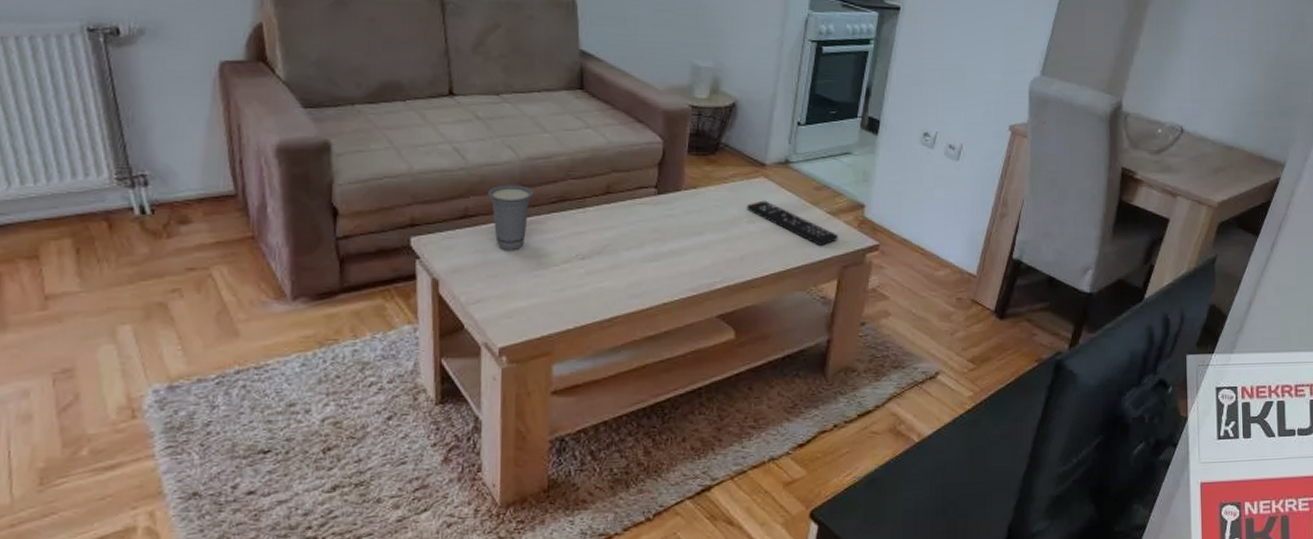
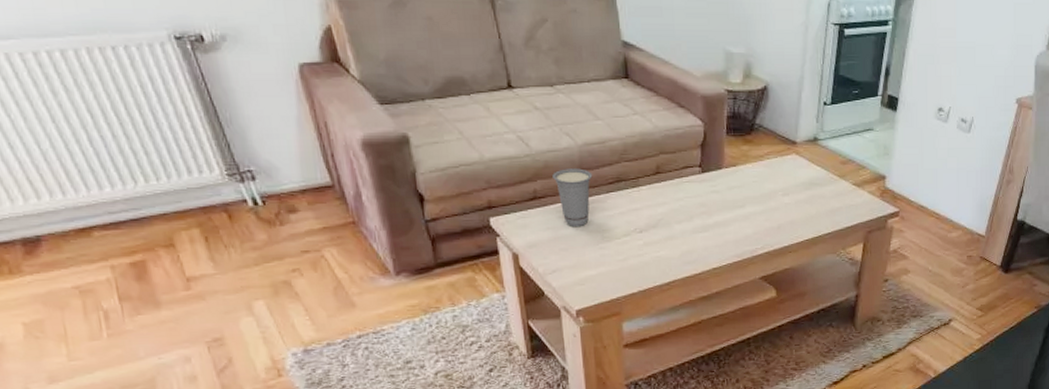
remote control: present [746,200,838,246] -> none [781,175,863,214]

